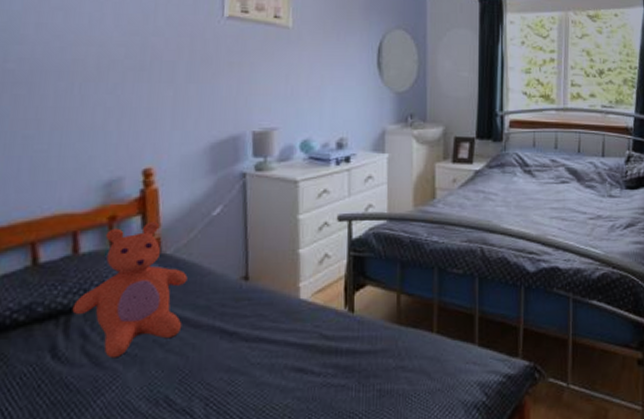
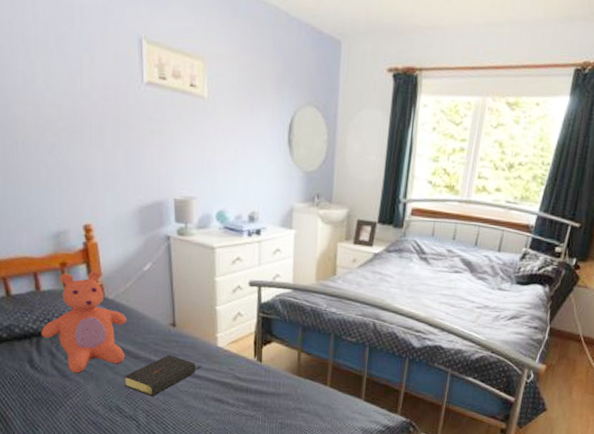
bible: none [177,317,280,378] -> present [124,355,202,397]

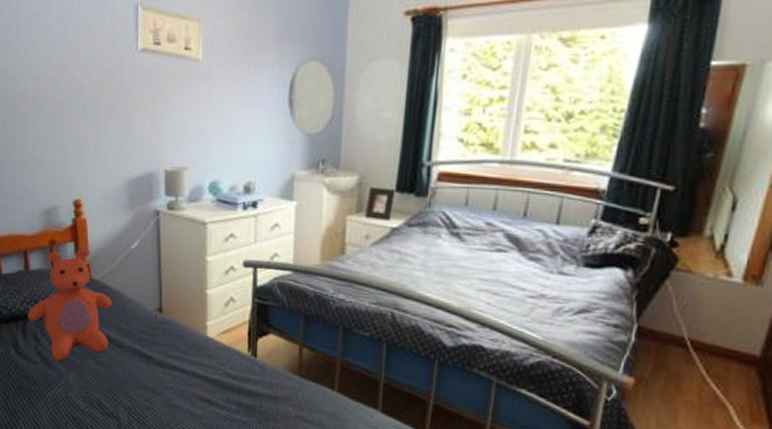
bible: present [124,355,202,397] -> none [106,344,189,392]

